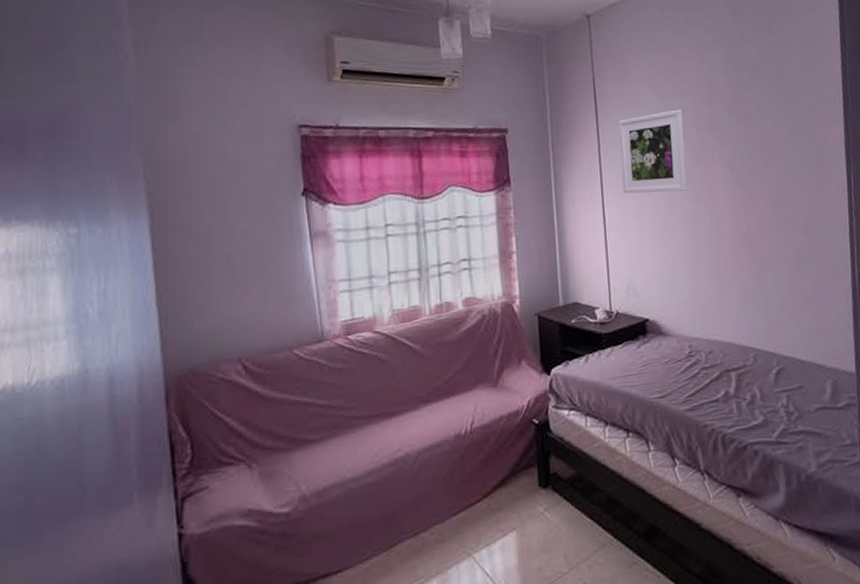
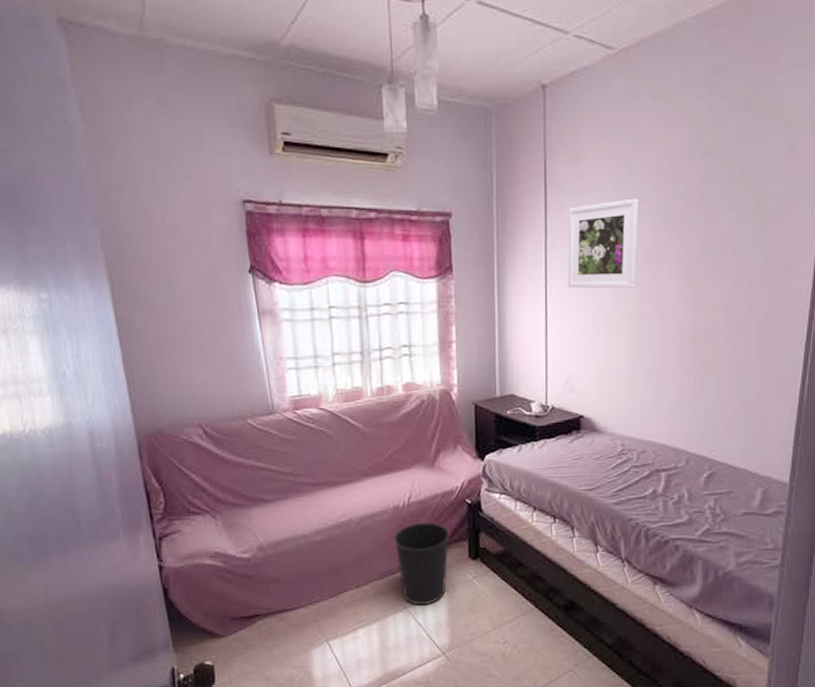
wastebasket: none [455,449,517,551] -> present [394,522,450,606]

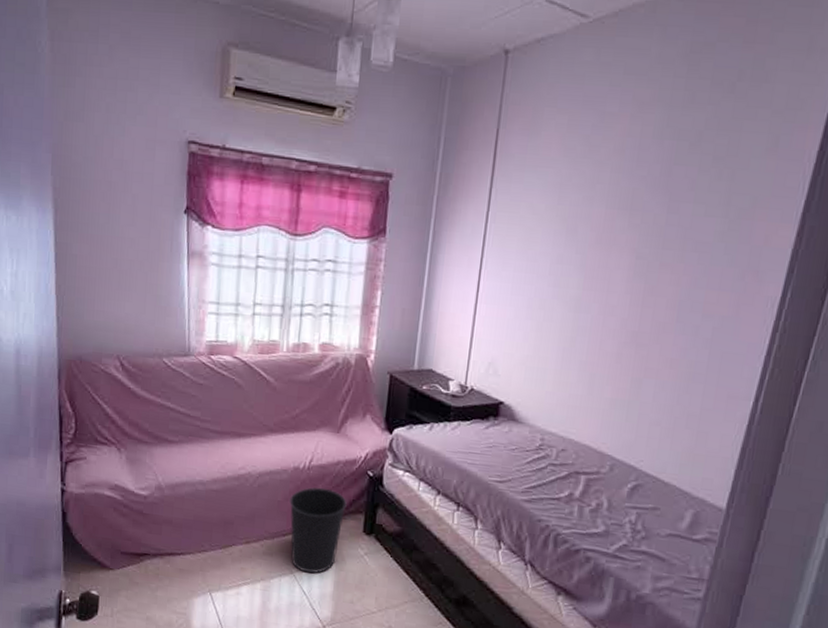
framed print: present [568,198,639,289] -> none [505,177,595,274]

